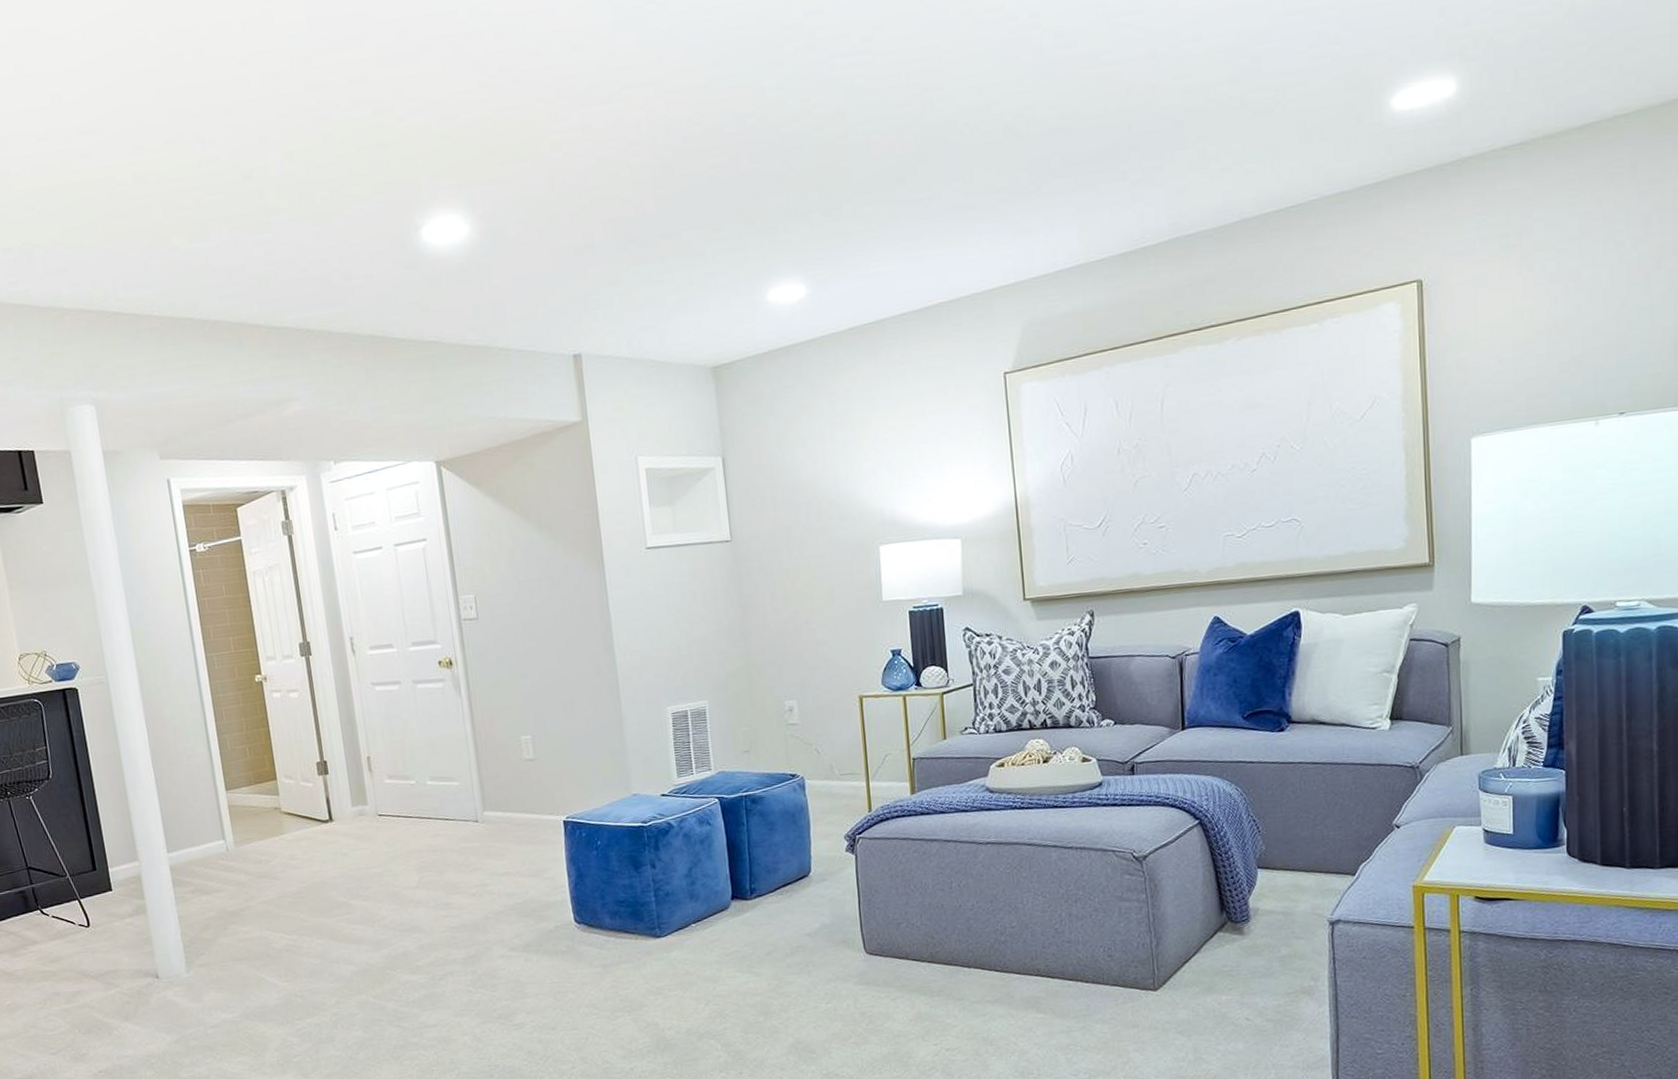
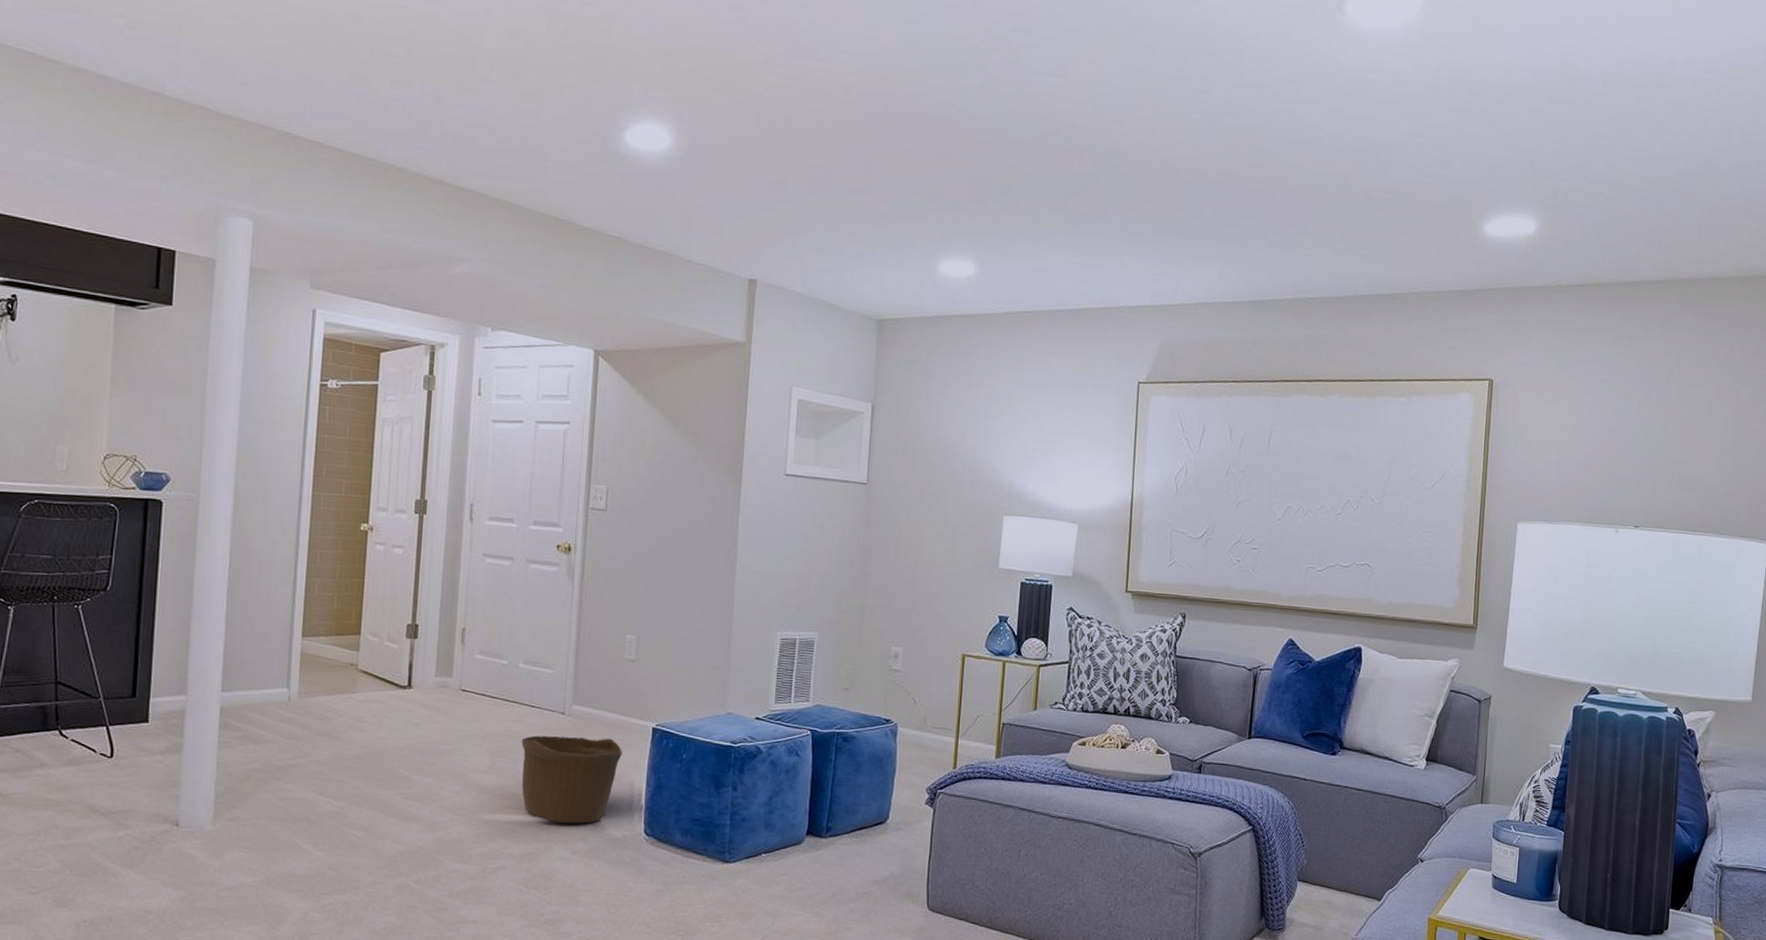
basket: none [443,837,540,924] -> present [521,735,622,823]

